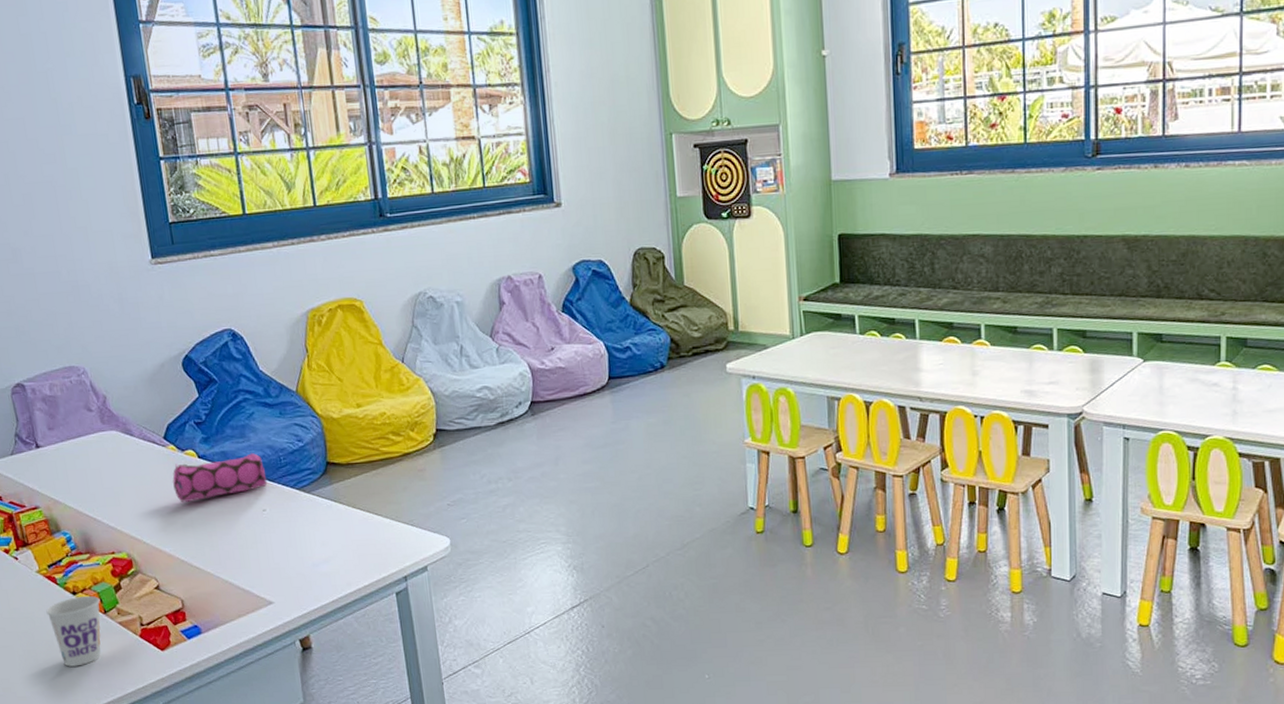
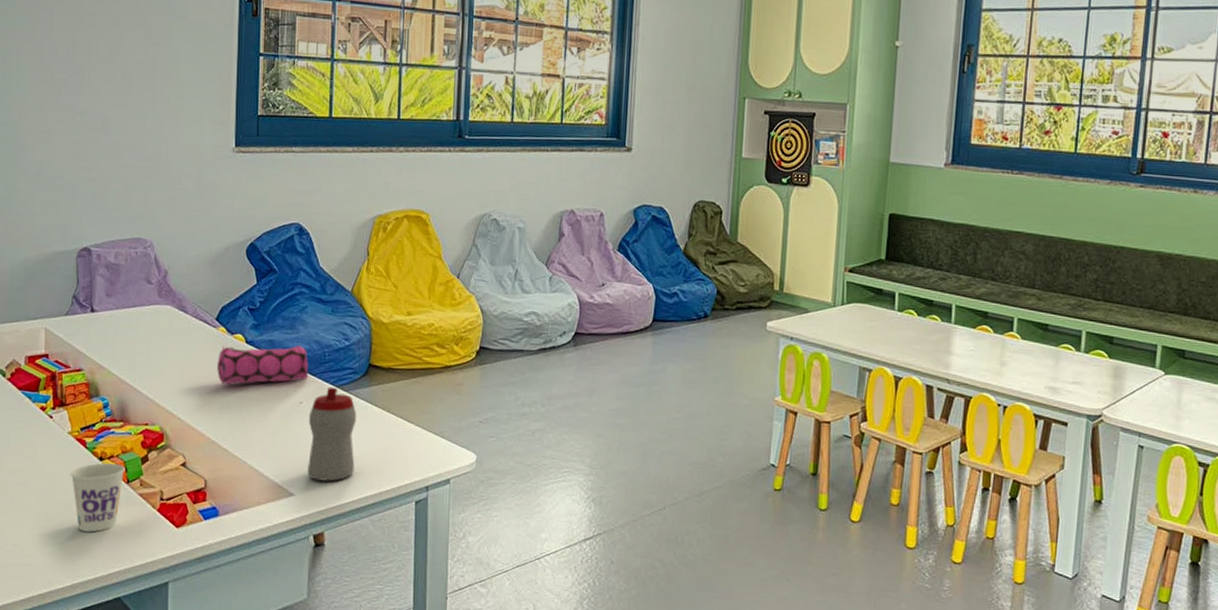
sippy cup: none [274,490,330,586] -> present [308,387,357,482]

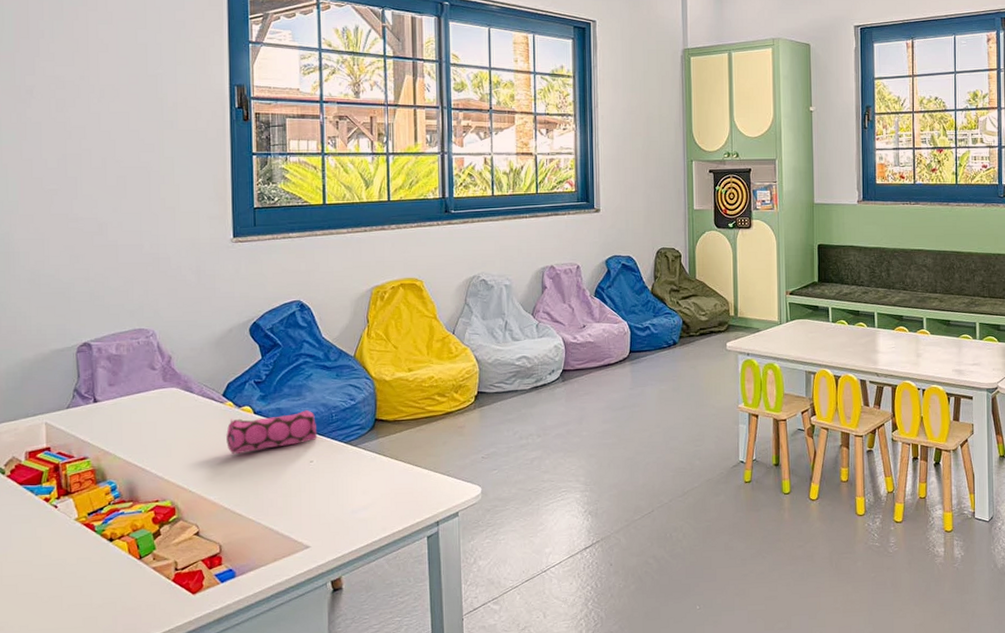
cup: present [70,463,126,532] -> none [79,542,137,612]
sippy cup: present [308,387,357,482] -> none [320,443,367,531]

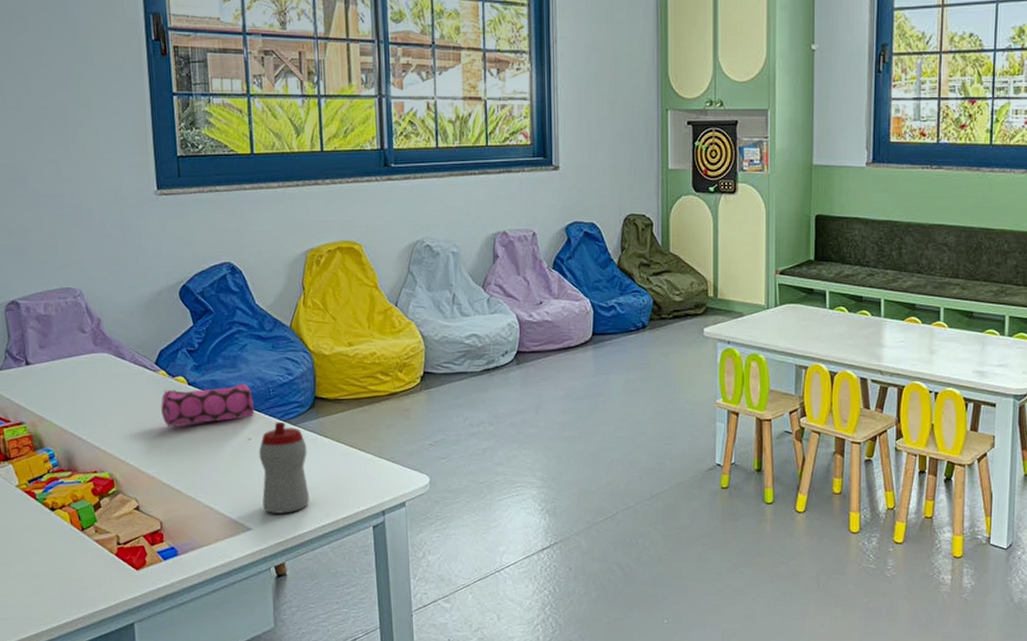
sippy cup: none [320,443,367,531] -> present [258,421,310,515]

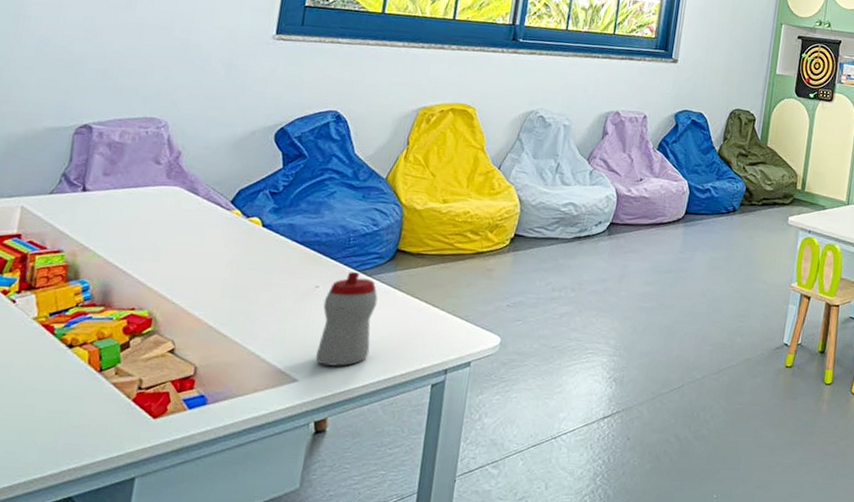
pencil case: present [161,383,255,427] -> none [225,229,330,268]

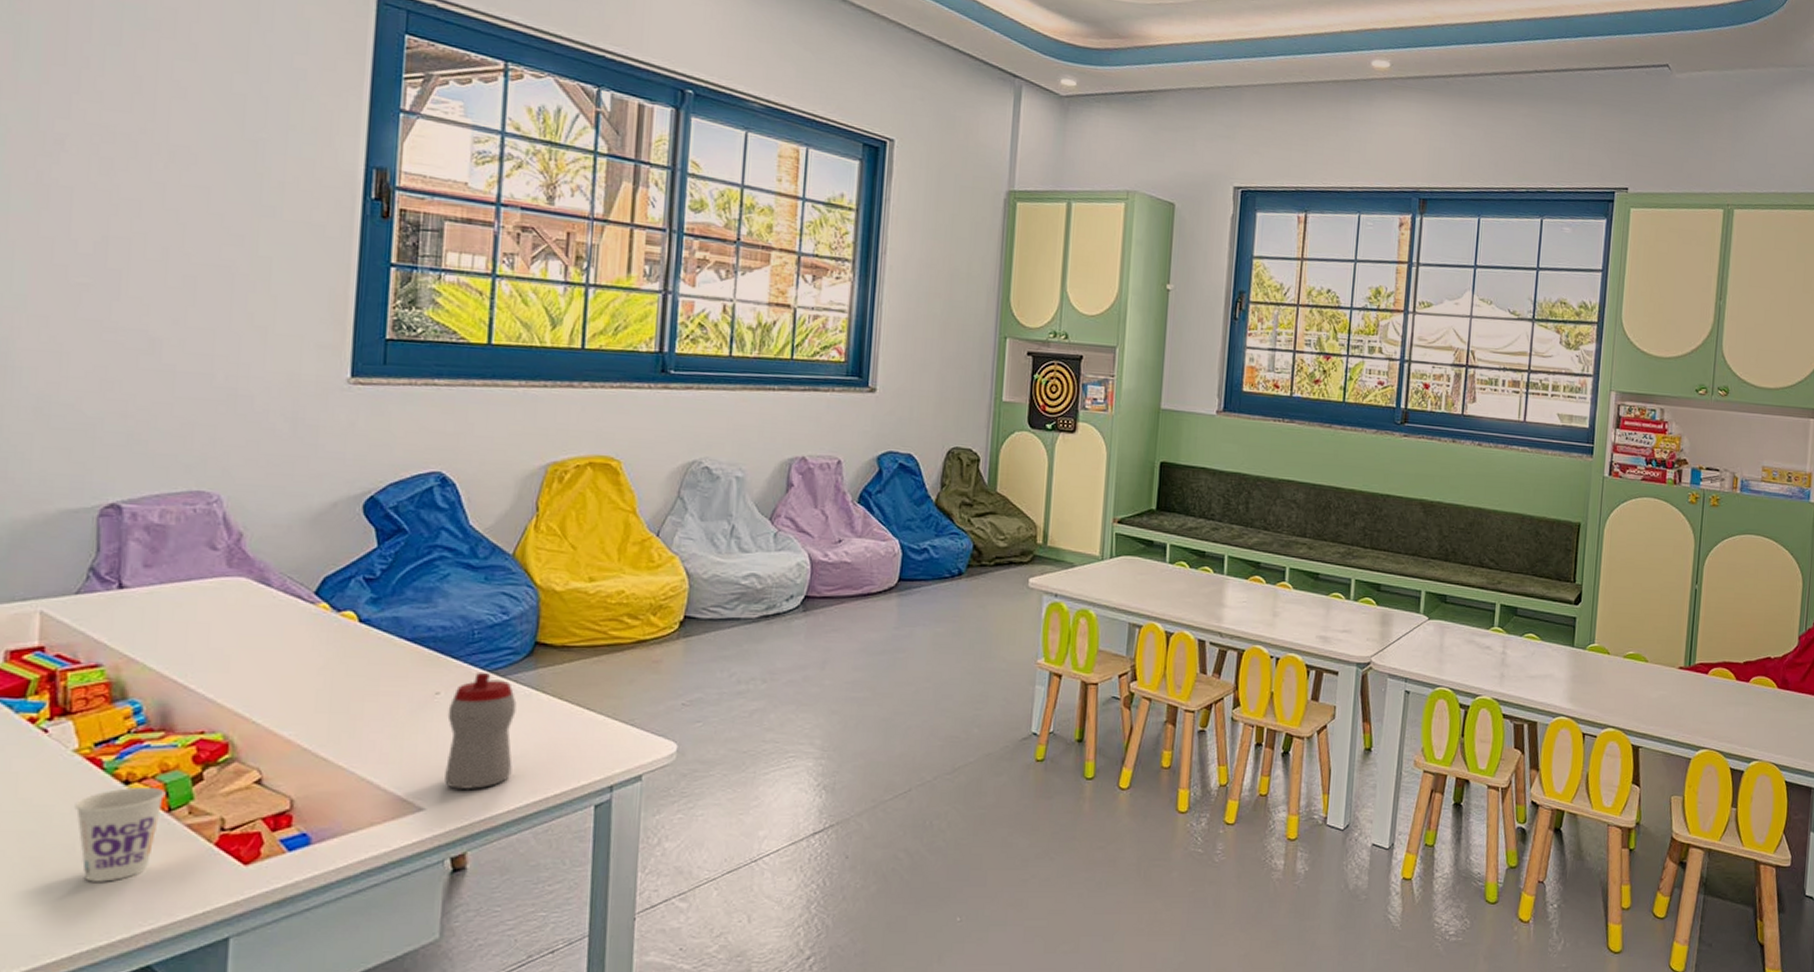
cup: none [28,350,100,426] -> present [74,788,166,882]

